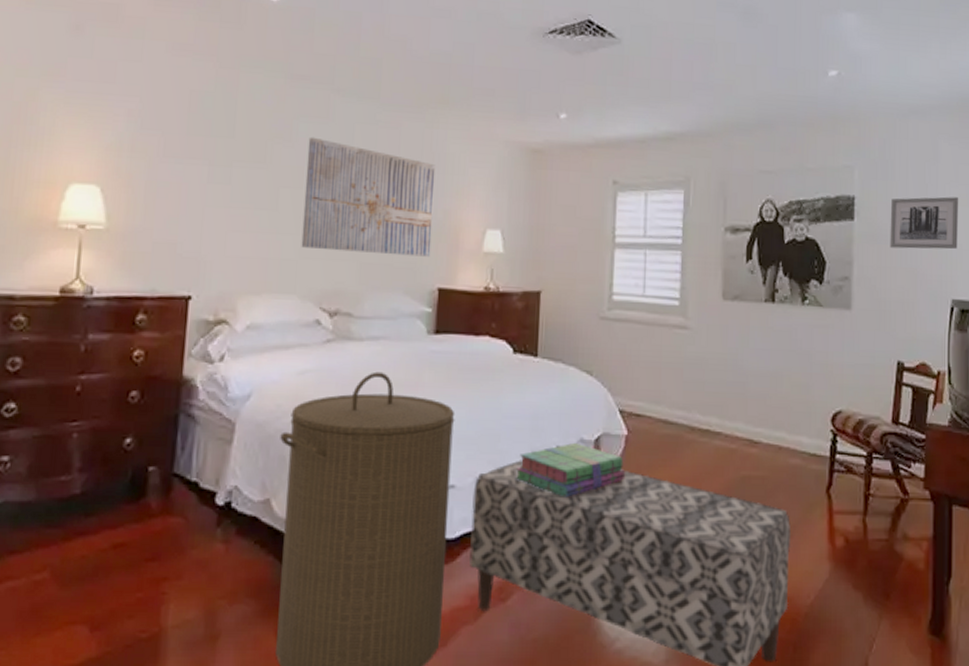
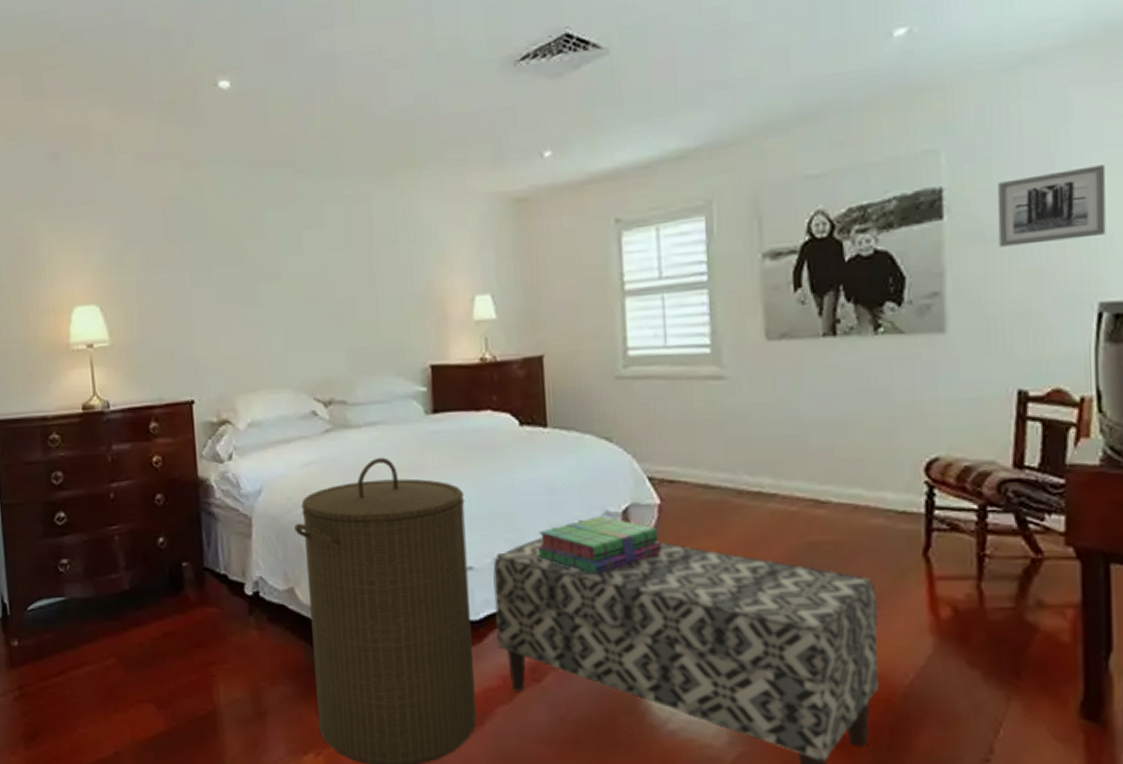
wall art: present [301,137,436,257] -> none [279,224,418,340]

